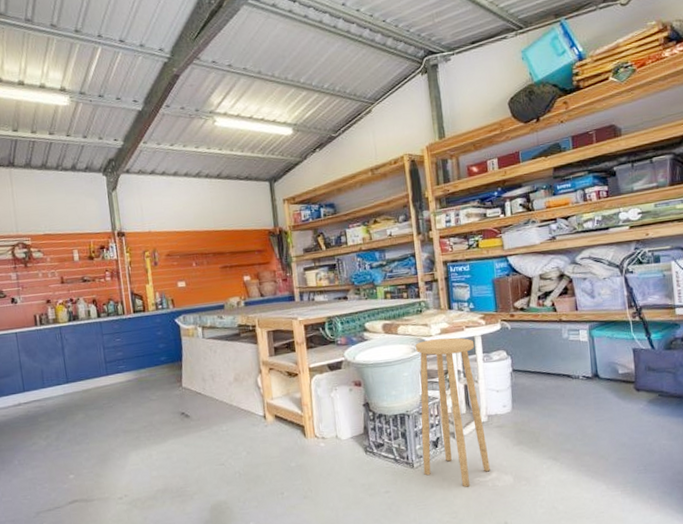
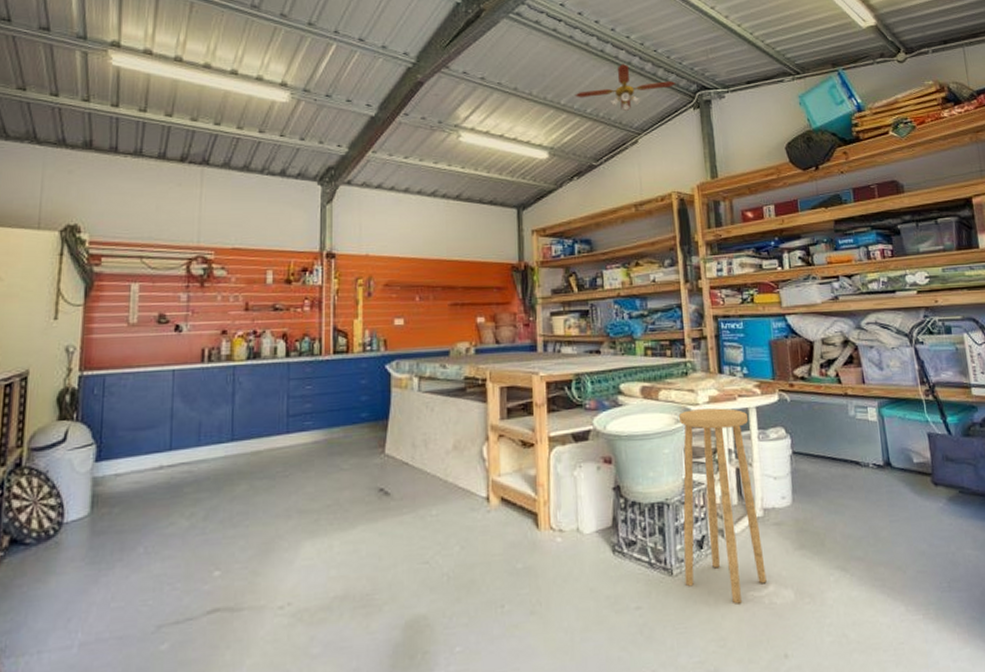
ceiling fan: none [312,37,405,83] -> present [575,64,676,111]

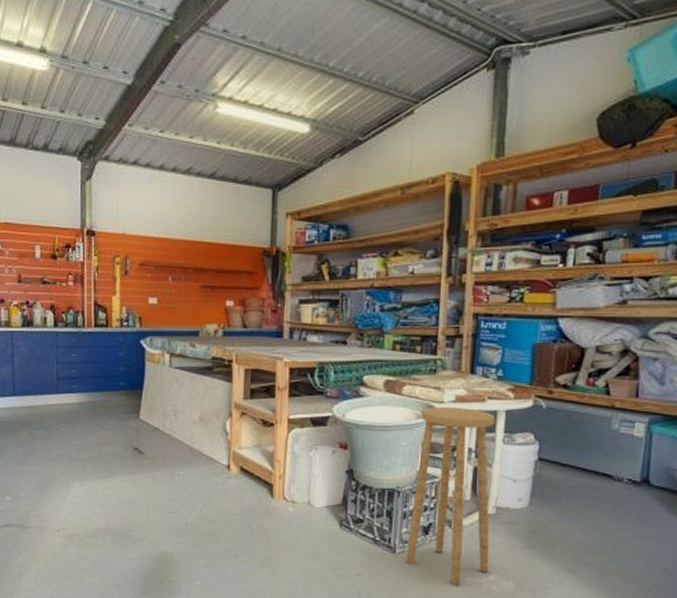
ceiling fan: present [575,64,676,111] -> none [346,13,470,74]

